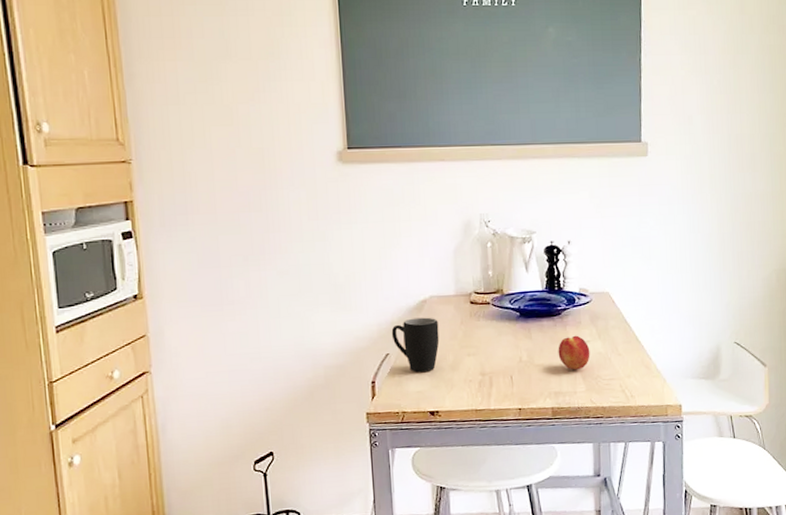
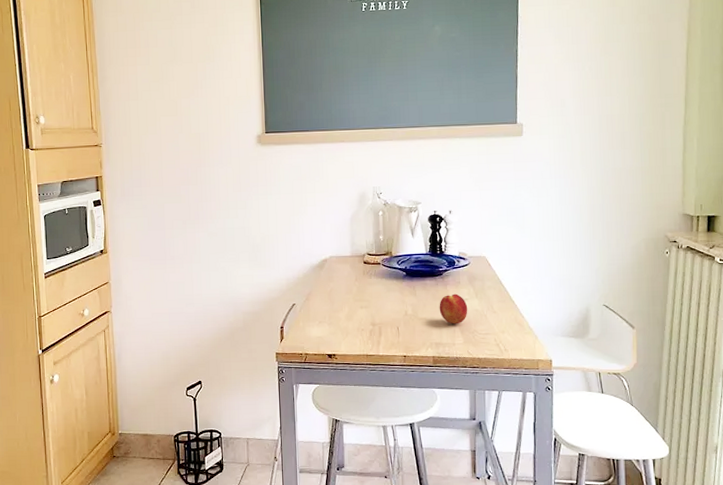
mug: present [391,317,440,373] -> none [297,274,337,321]

